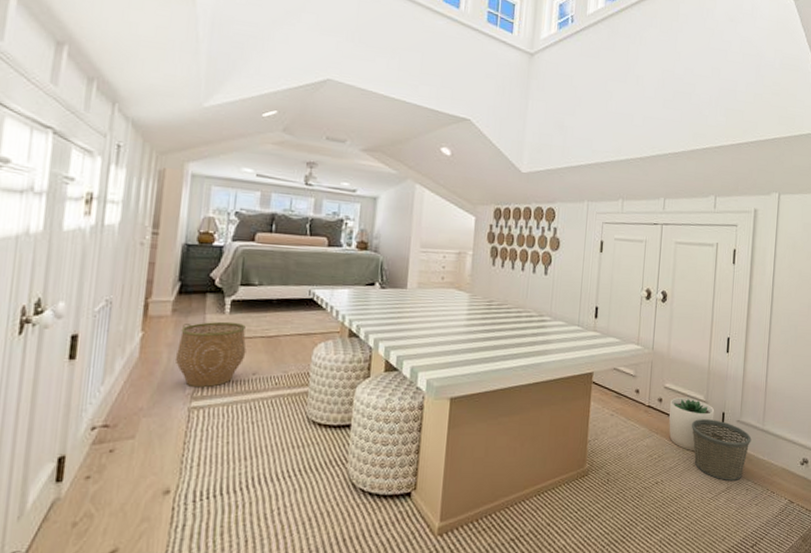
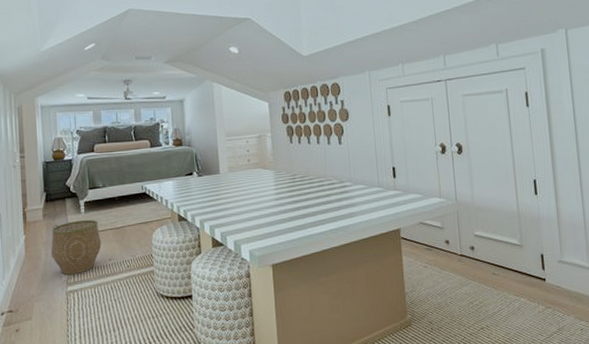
planter: present [669,397,715,452] -> none [483,243,534,295]
basket: present [691,419,752,480] -> none [509,262,578,322]

